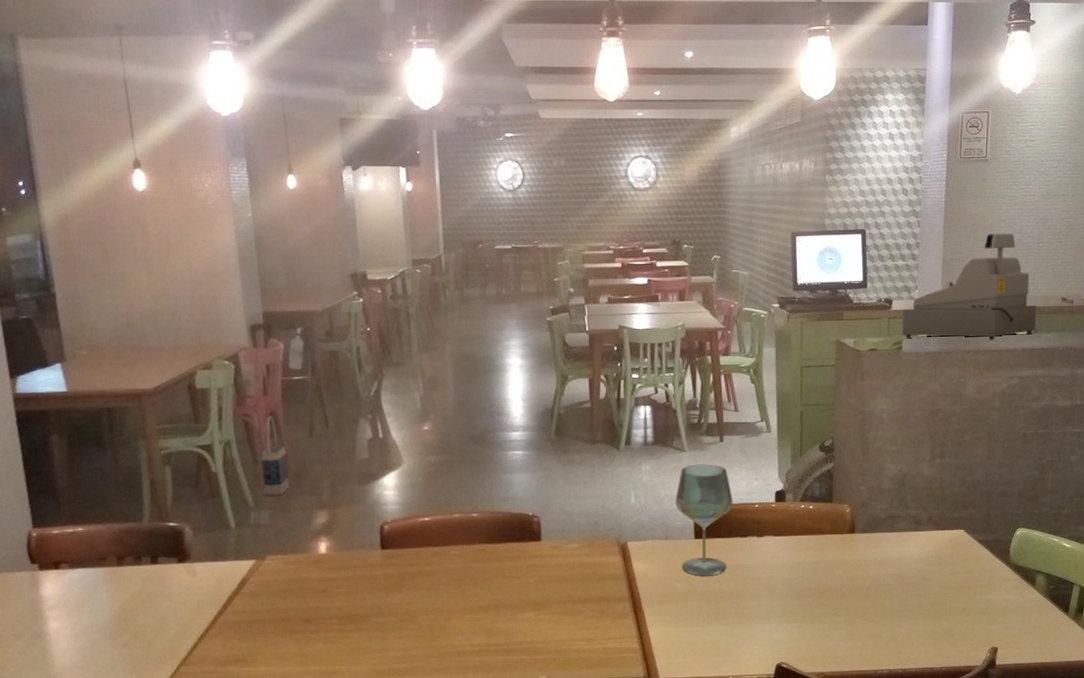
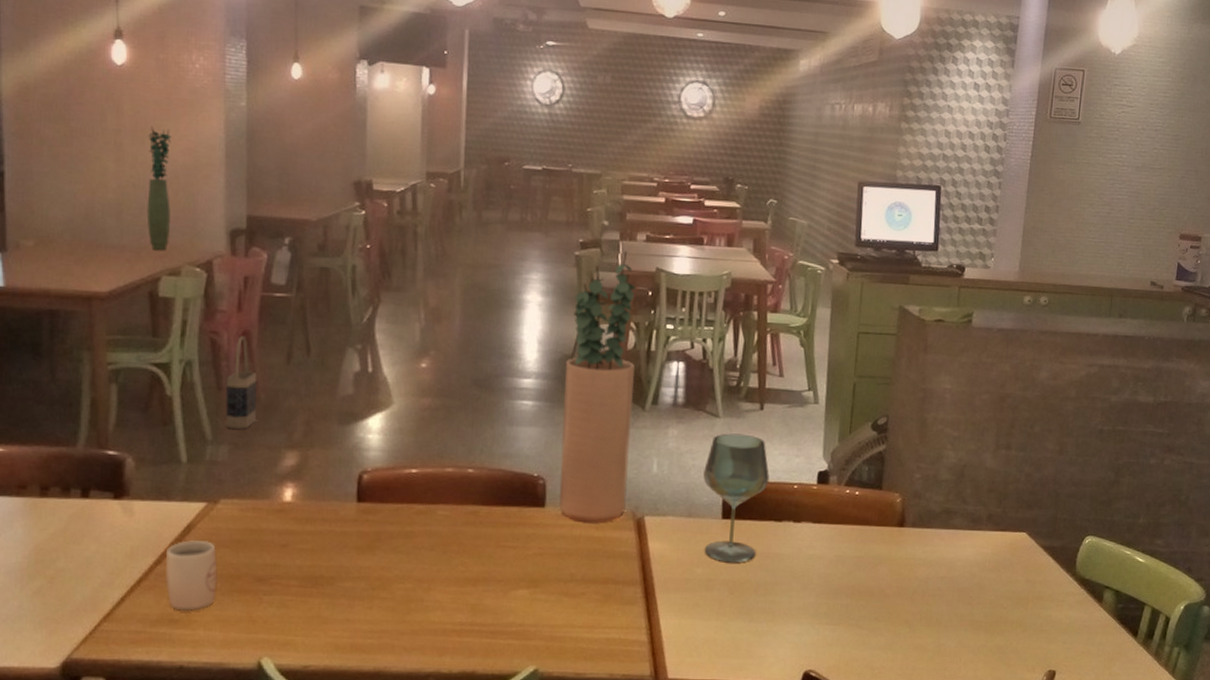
vase: none [172,242,200,349] -> present [146,126,172,251]
mug: none [227,591,273,652] -> present [164,539,219,611]
vase: none [547,313,610,551] -> present [559,251,636,522]
cash register: present [902,233,1037,340] -> none [973,204,1123,322]

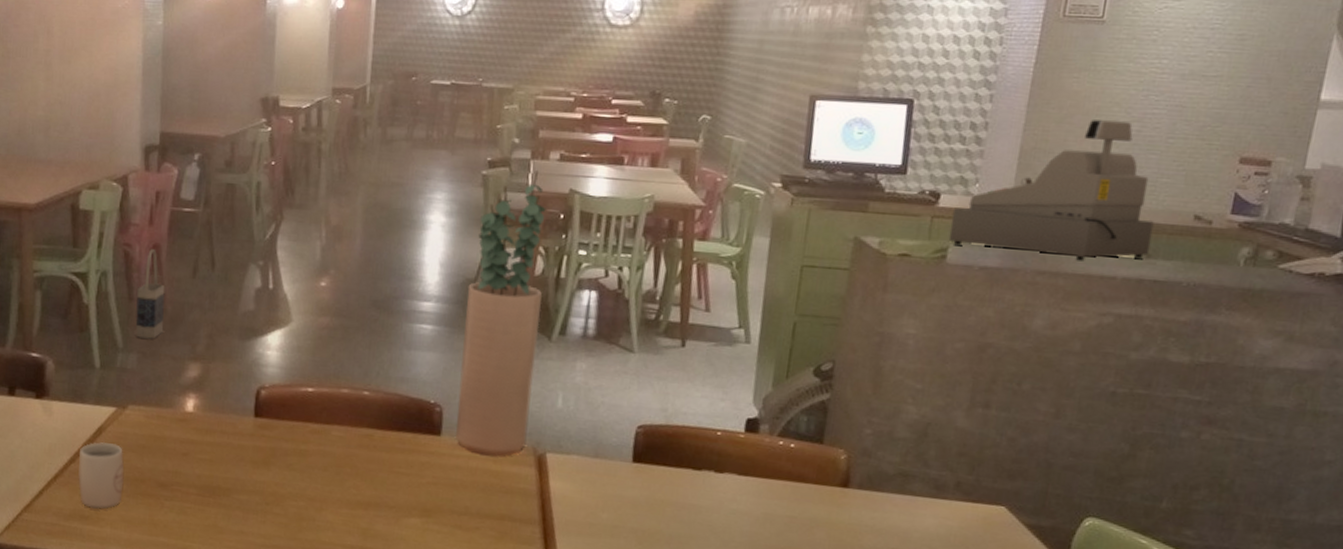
vase: present [146,126,172,251] -> none [71,46,95,166]
wine glass: present [703,433,769,563] -> none [611,370,689,511]
cash register: none [973,204,1123,322] -> present [948,120,1154,262]

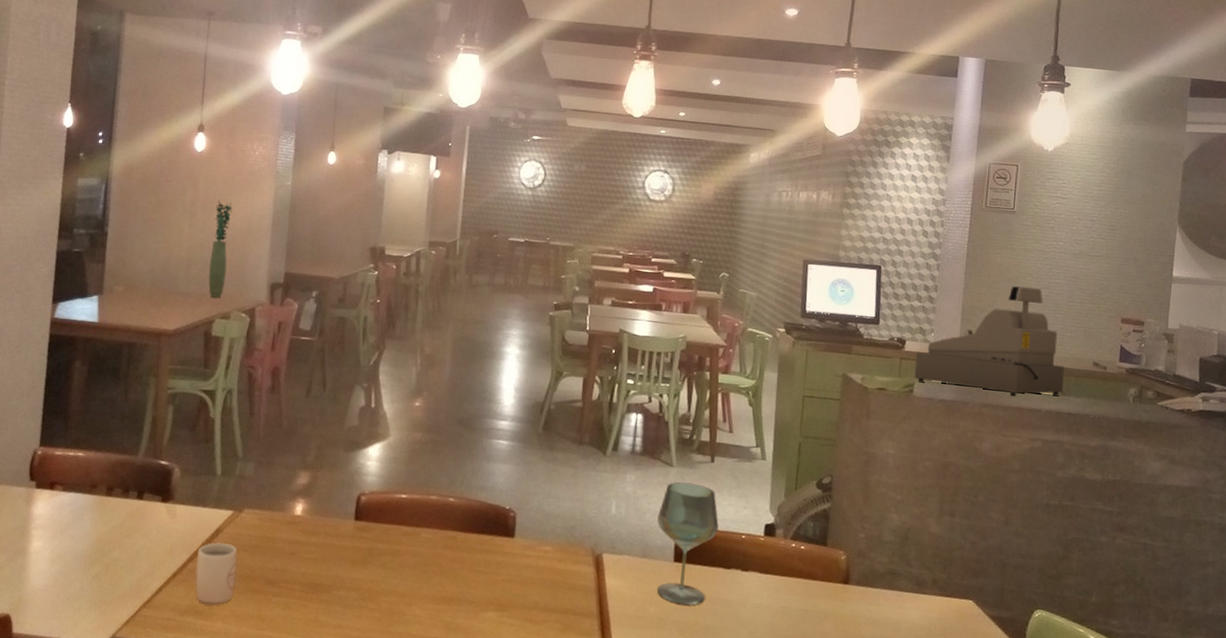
vase: none [71,46,95,166] -> present [208,199,233,299]
bag: present [135,249,165,339] -> none [254,371,282,450]
vase: present [456,171,546,456] -> none [527,313,601,556]
wine glass: none [611,370,689,511] -> present [657,482,719,605]

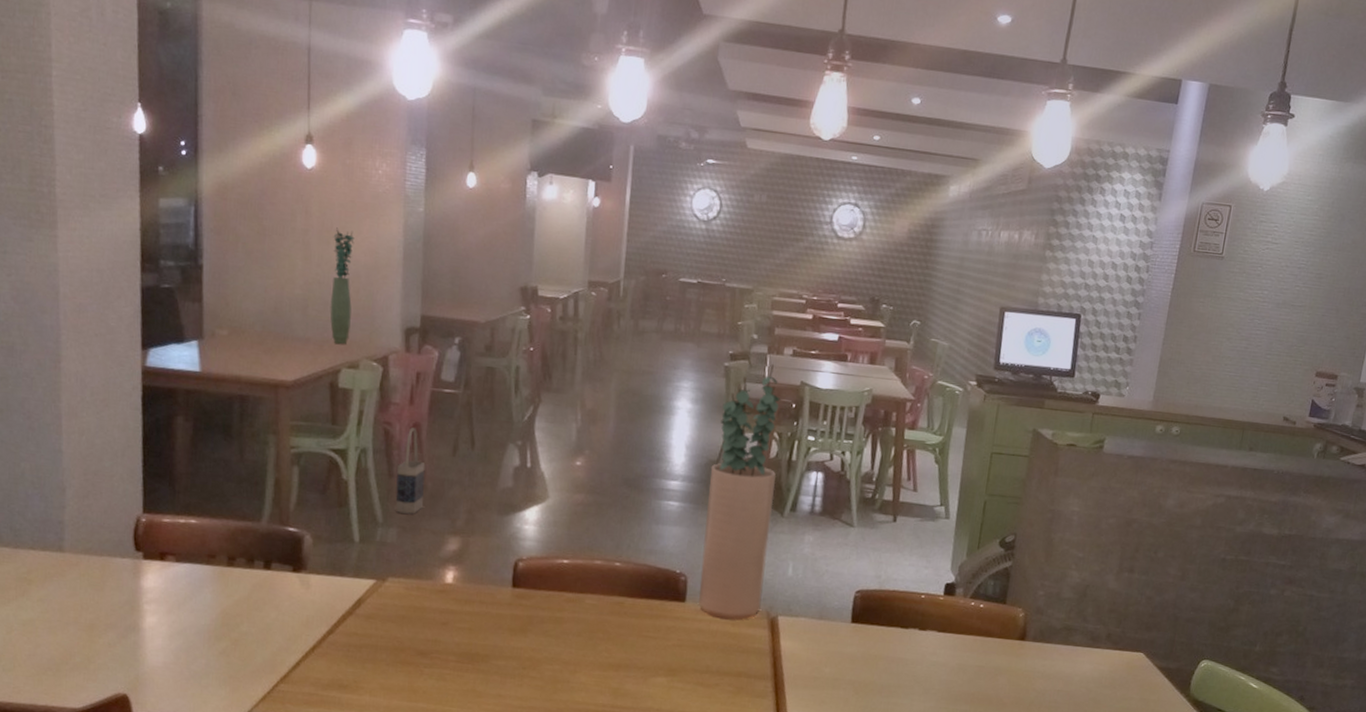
mug: present [194,542,238,605] -> none [336,613,384,678]
bag: none [254,371,282,450] -> present [395,428,426,514]
vase: none [527,313,601,556] -> present [699,364,780,620]
wine glass: present [657,482,719,605] -> none [833,542,899,665]
cash register: present [914,286,1065,397] -> none [1105,337,1256,453]

